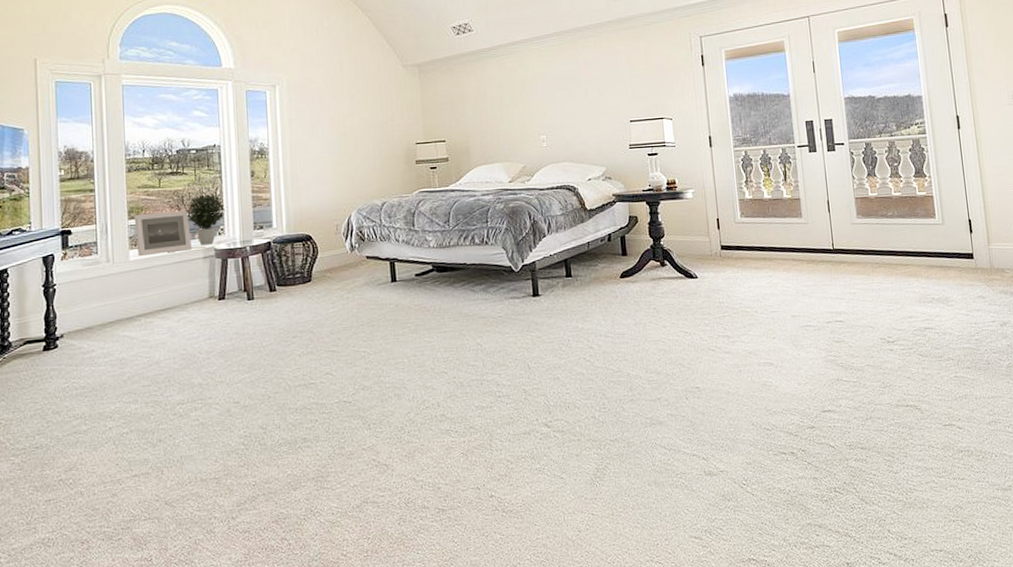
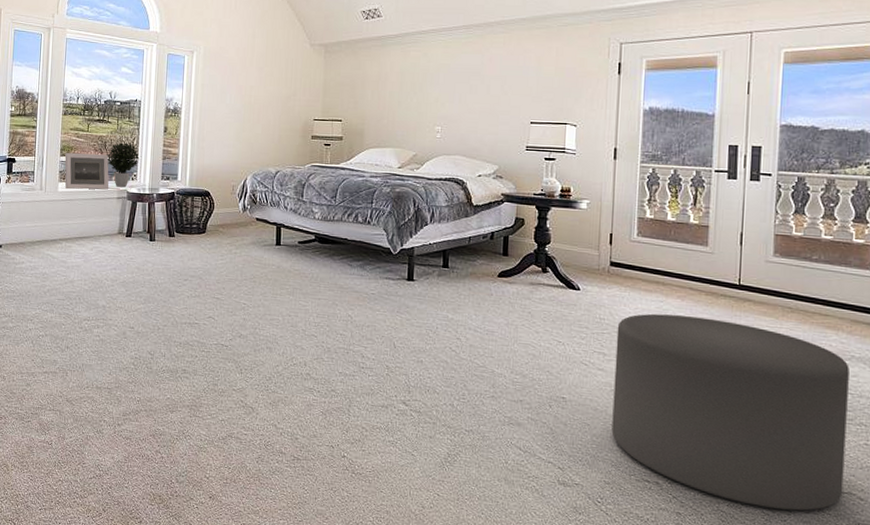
pouf: none [735,285,945,455] -> present [611,313,850,511]

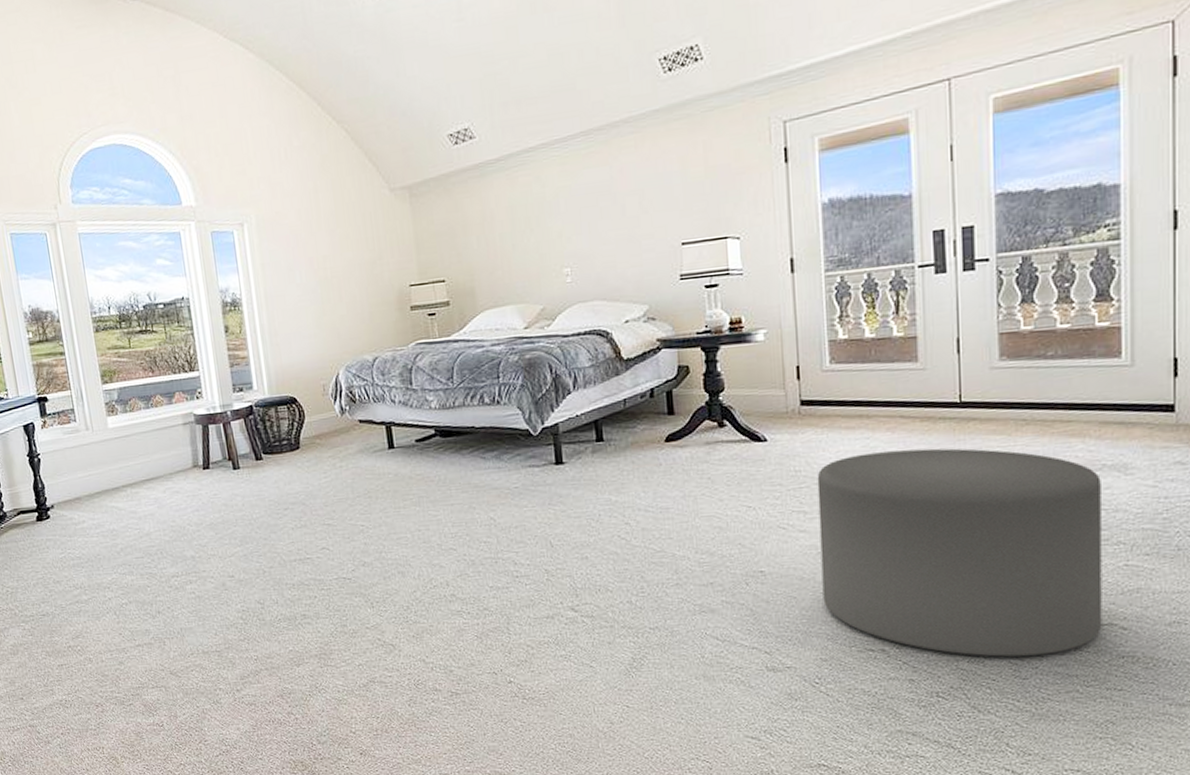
picture frame: present [64,152,109,190] -> none [107,372,171,424]
potted plant: present [107,142,139,188] -> none [159,354,201,411]

